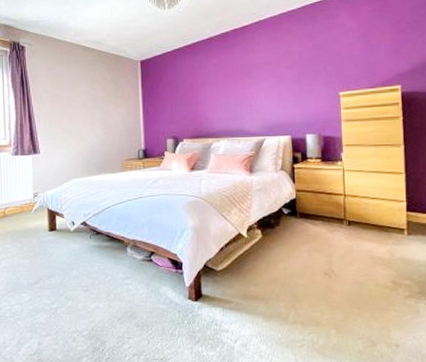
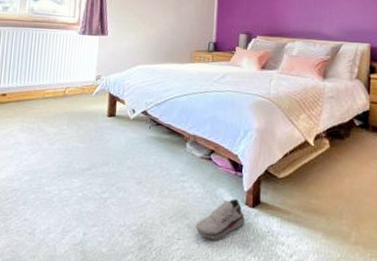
shoe: none [143,295,189,335] -> present [195,199,245,240]

